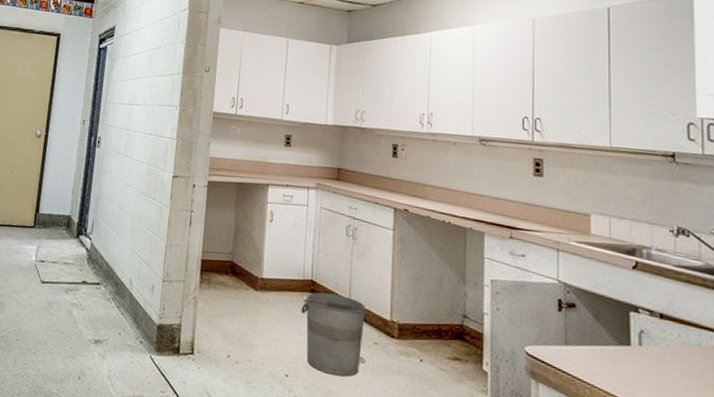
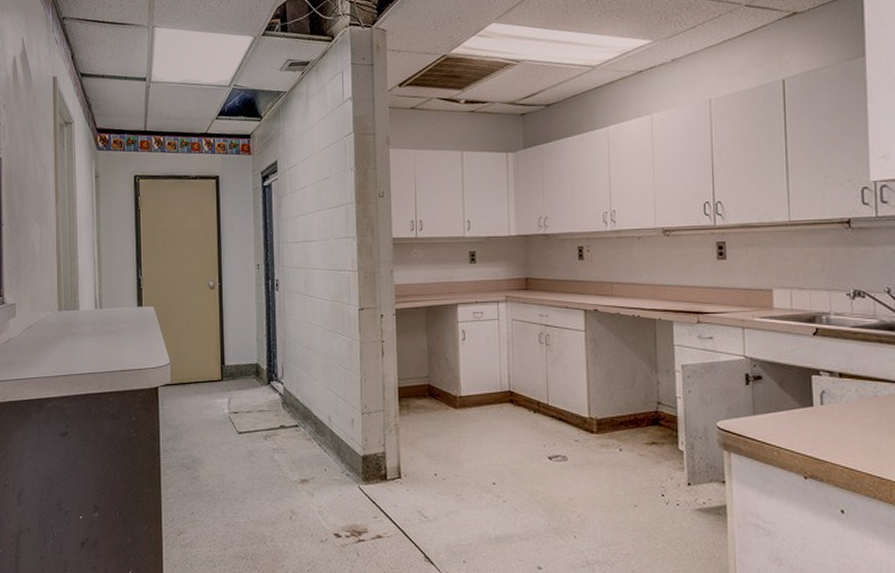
bucket: present [301,292,371,377] -> none [502,401,570,476]

